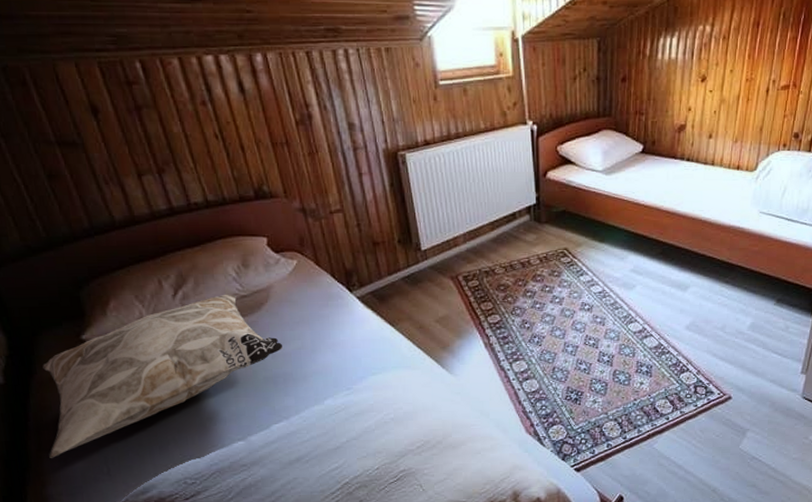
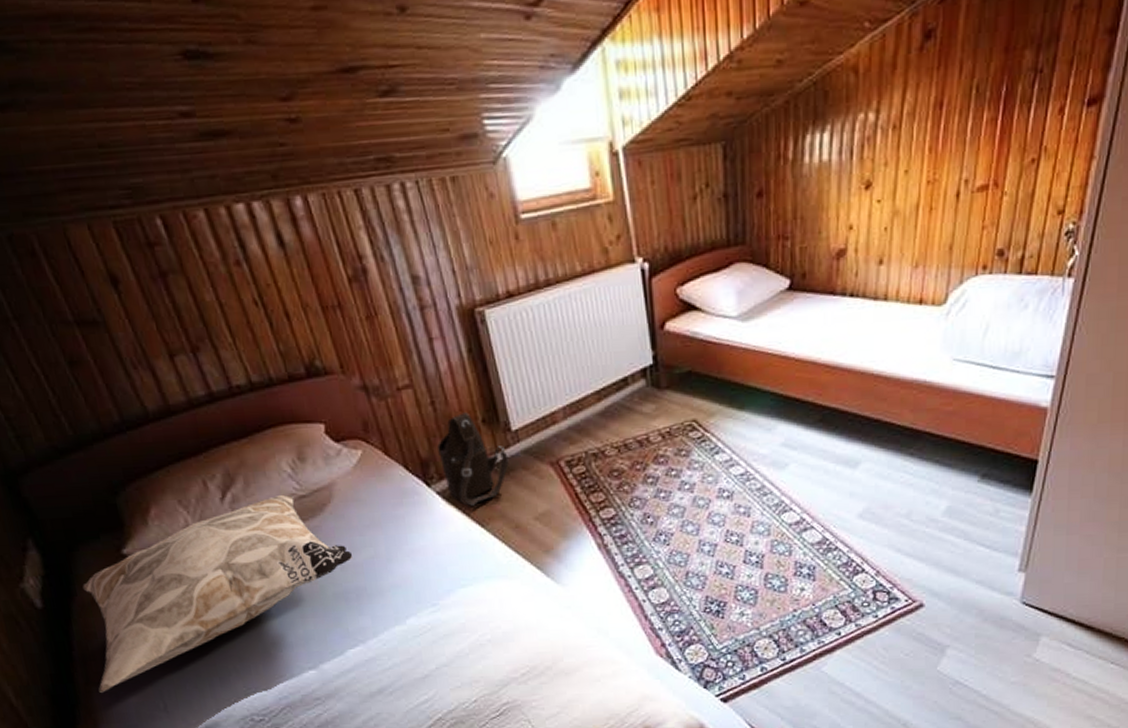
shoulder bag: none [360,234,418,309] -> present [437,412,509,506]

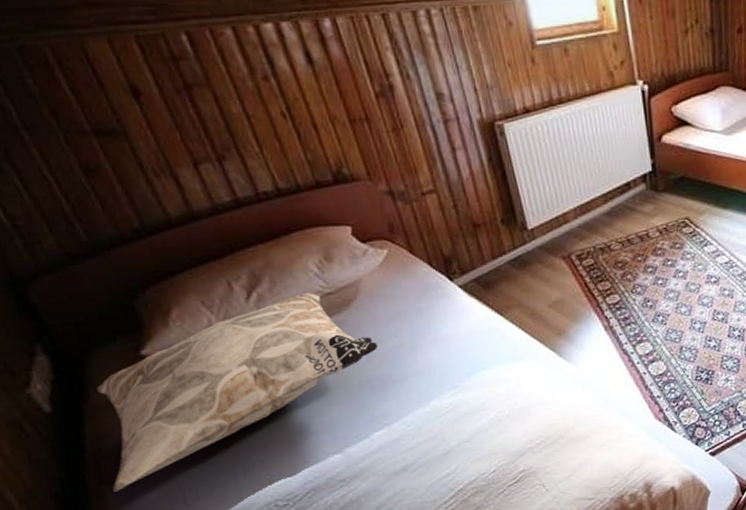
shoulder bag: present [437,412,509,506] -> none [460,214,526,297]

